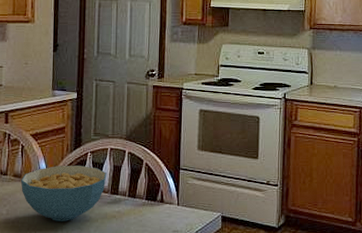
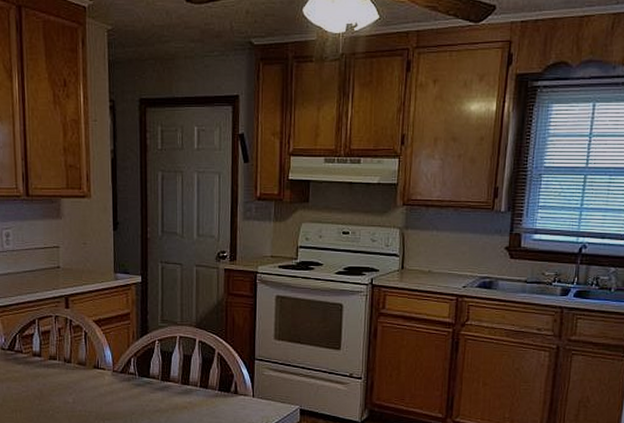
cereal bowl: present [21,166,107,221] -> none [86,354,176,411]

